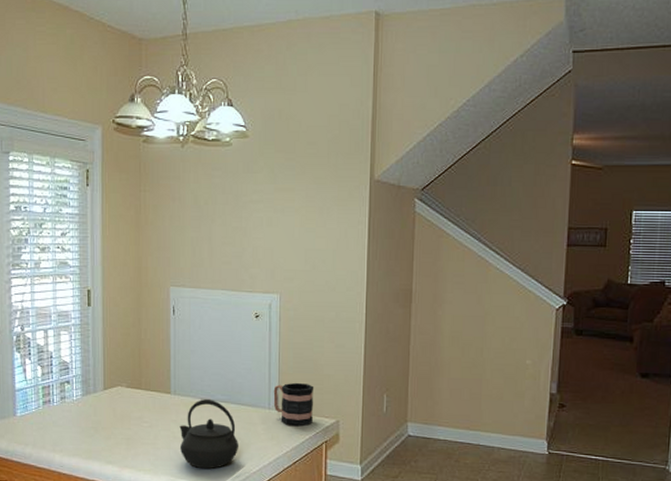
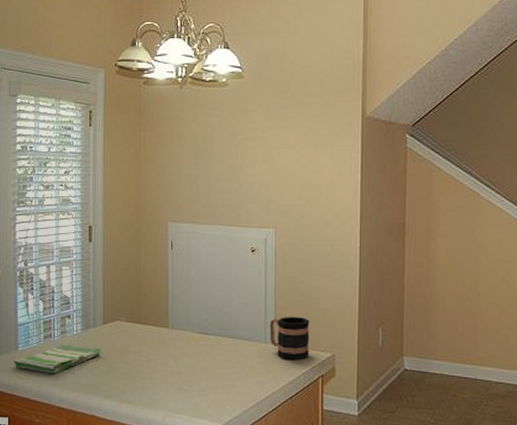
dish towel: none [11,410,102,440] -> present [13,344,102,374]
kettle: present [179,399,238,470] -> none [177,333,235,404]

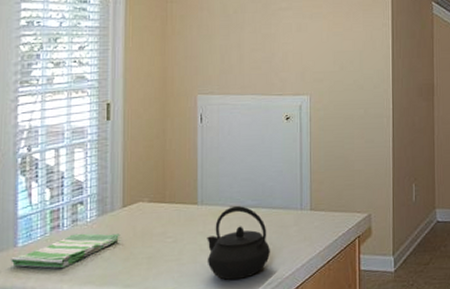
kettle: none [177,333,235,404] -> present [207,206,270,281]
mug: present [269,316,310,361] -> none [305,180,346,225]

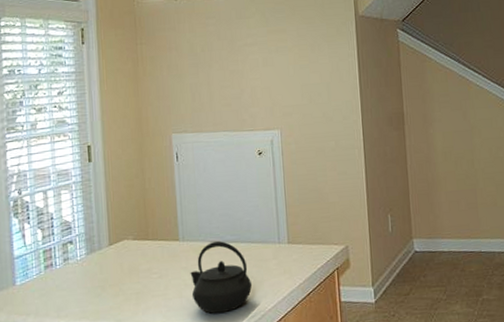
dish towel: present [11,233,120,269] -> none [11,270,109,306]

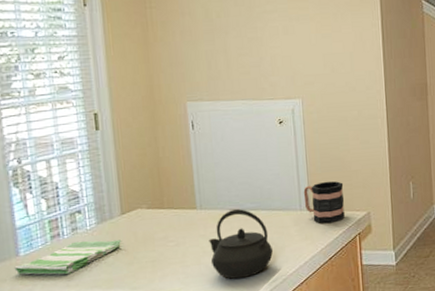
dish towel: none [11,270,109,306] -> present [14,239,122,275]
mug: none [281,213,323,258] -> present [303,181,345,224]

